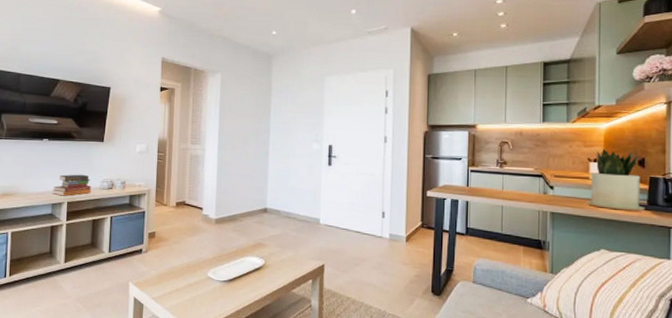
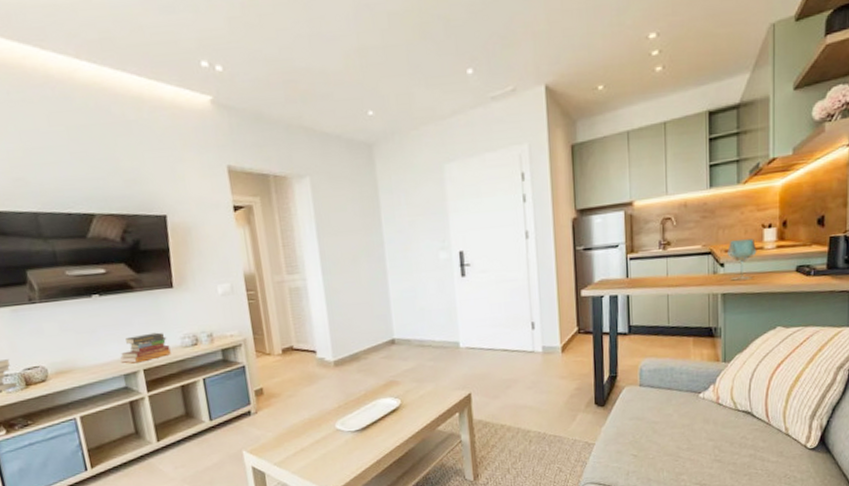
wine glass: none [557,168,584,205] -> present [727,238,757,281]
planter: present [586,149,646,212] -> none [760,207,825,281]

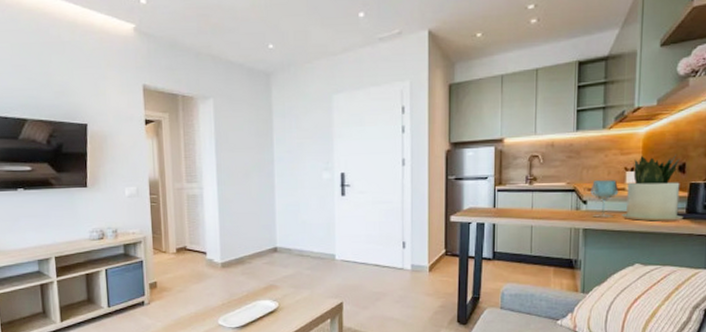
books: present [120,332,171,364] -> none [36,225,80,251]
planter: none [760,207,825,281] -> present [621,155,684,222]

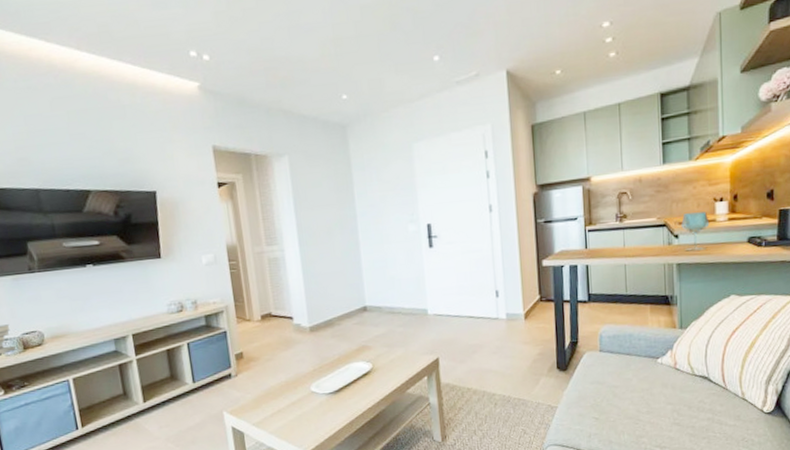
planter: present [621,155,684,222] -> none [713,182,775,252]

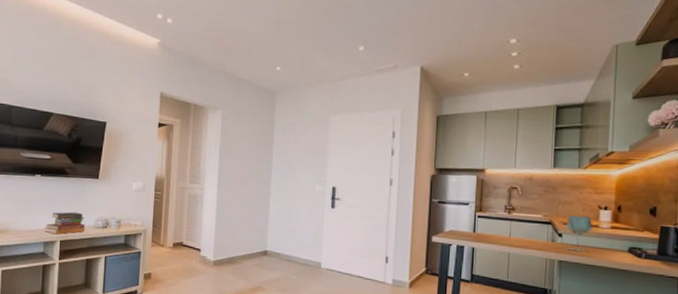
books: none [111,299,158,329] -> present [45,212,85,235]

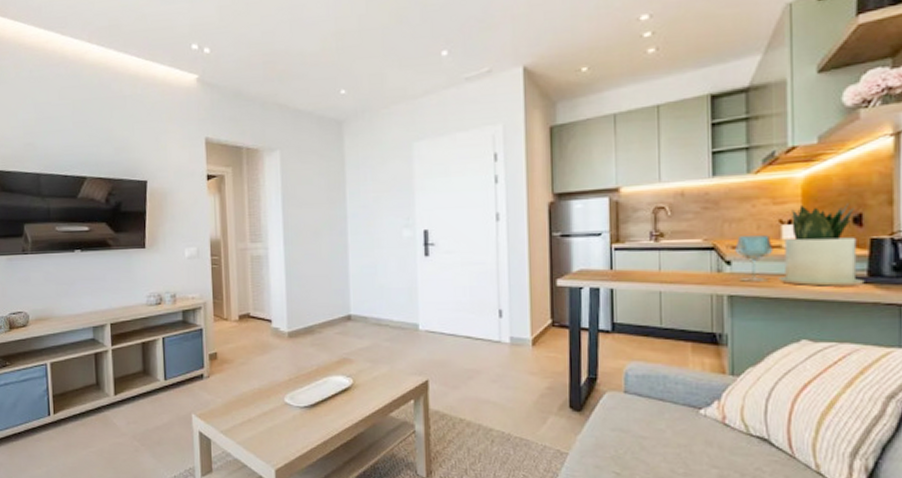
books: present [45,212,85,235] -> none [92,289,136,317]
planter: none [594,197,655,262] -> present [778,204,865,288]

